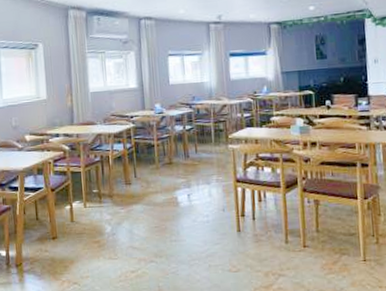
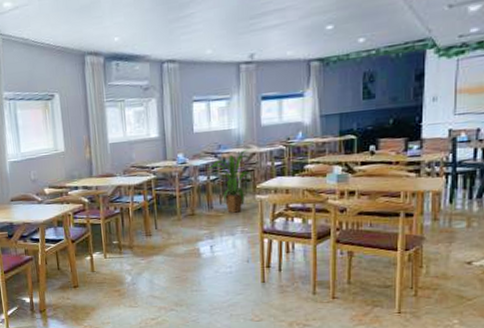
house plant: none [183,101,230,162] -> present [207,148,258,213]

